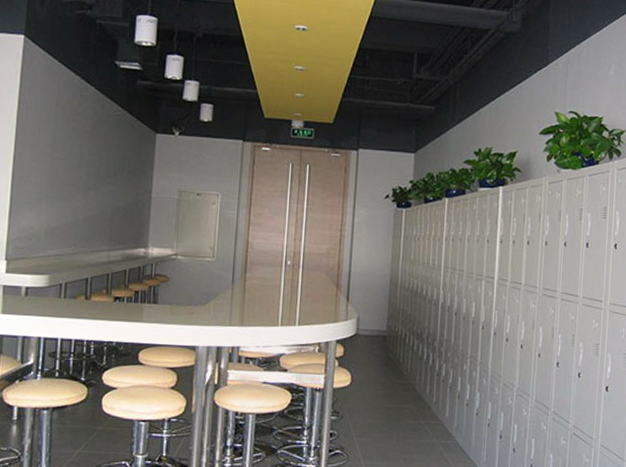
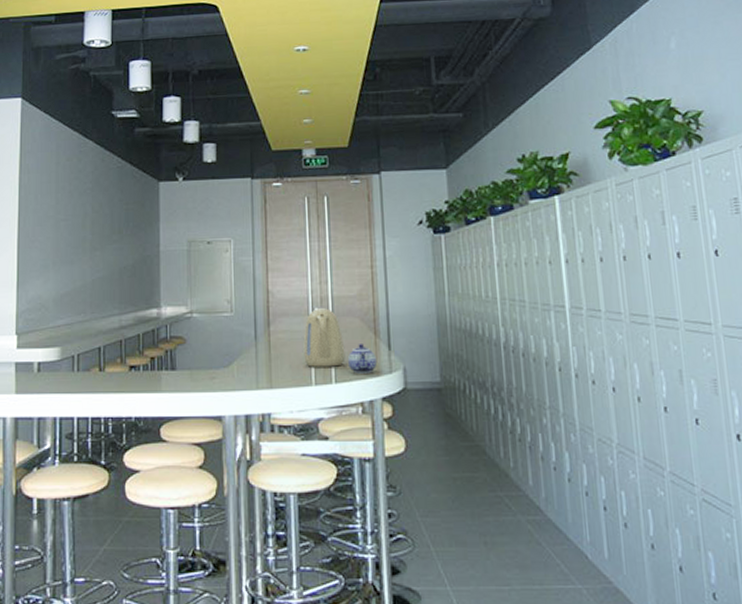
kettle: none [273,261,310,312] -> present [303,308,346,367]
teapot: none [310,294,336,320] -> present [347,344,376,374]

